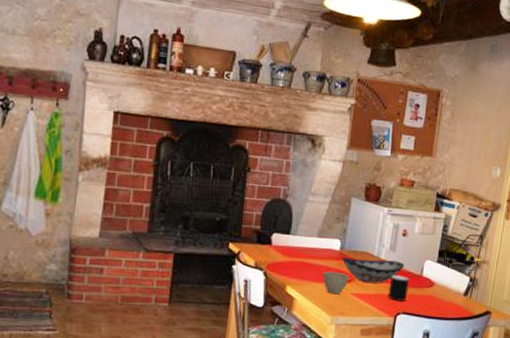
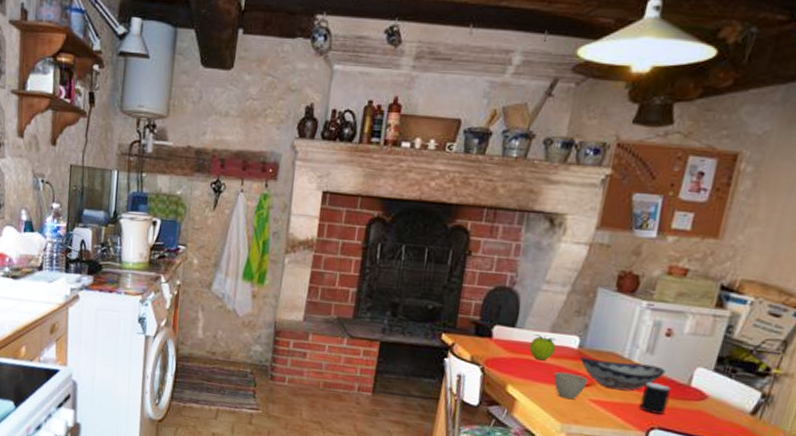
fruit: none [302,240,323,263] -> present [530,334,556,361]

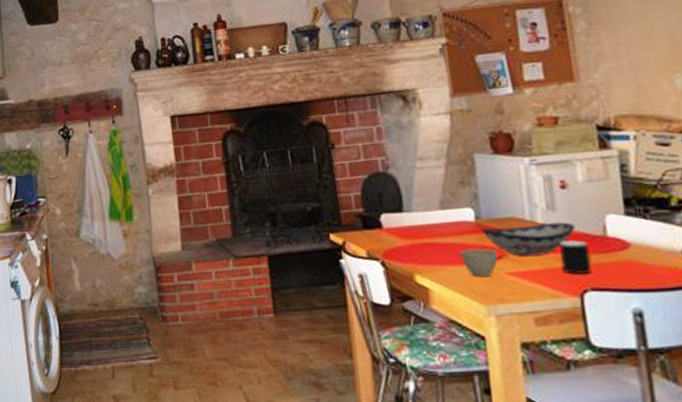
fruit: present [530,334,556,361] -> none [424,214,453,242]

